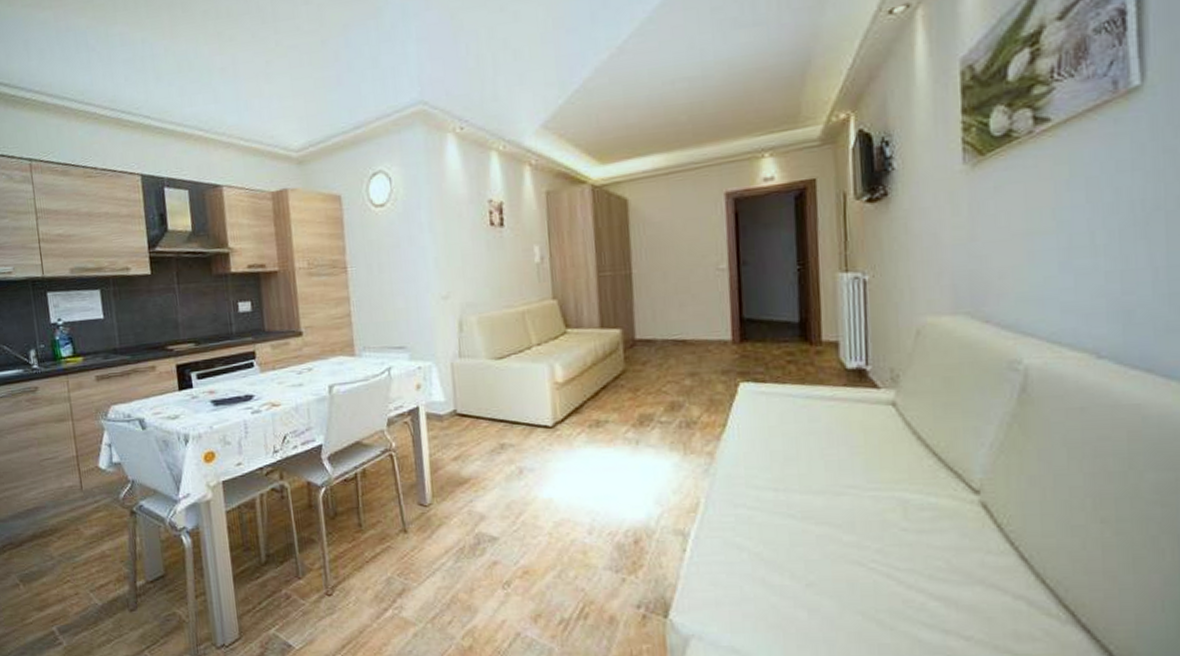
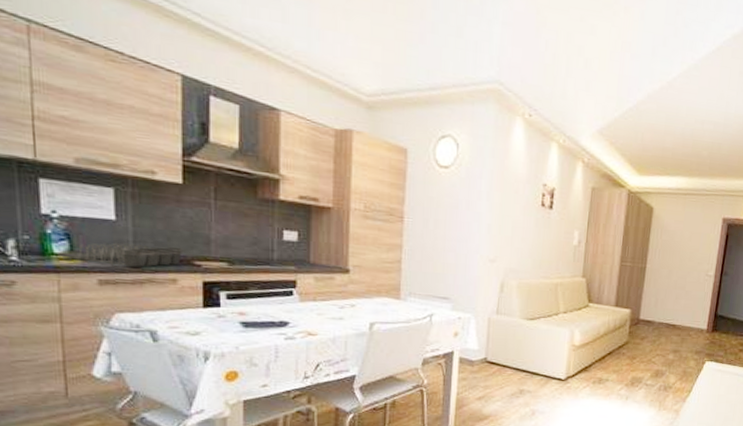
dish rack: none [65,335,158,363] -> present [57,242,184,268]

